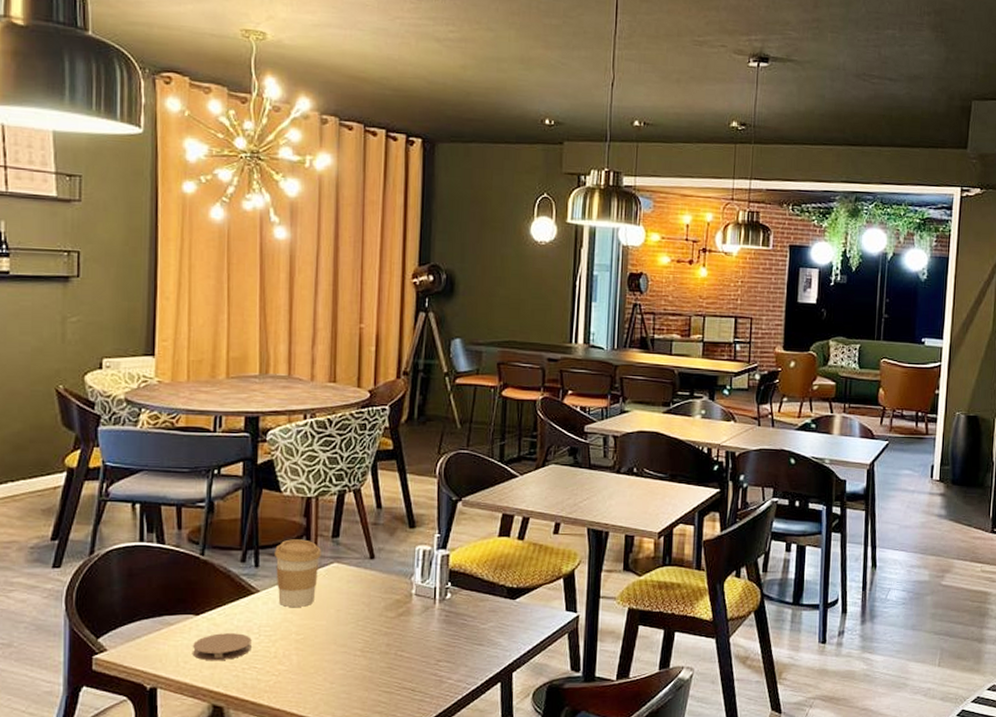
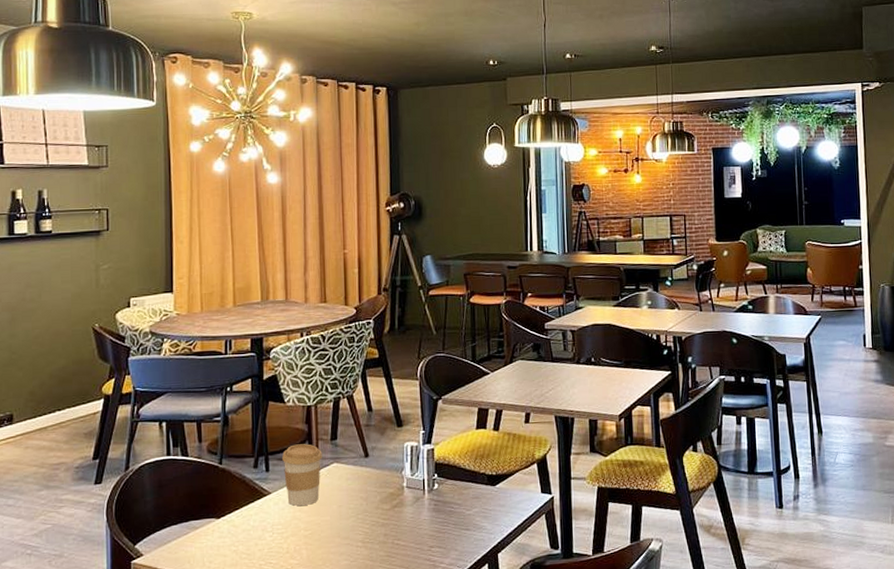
coaster: present [193,633,252,661] -> none [216,532,267,560]

